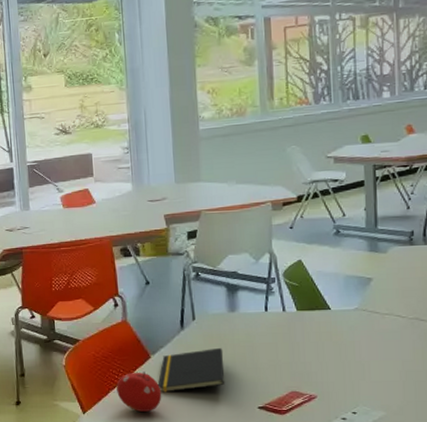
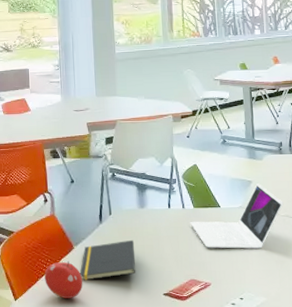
laptop: none [292,281,412,357] -> present [190,183,284,249]

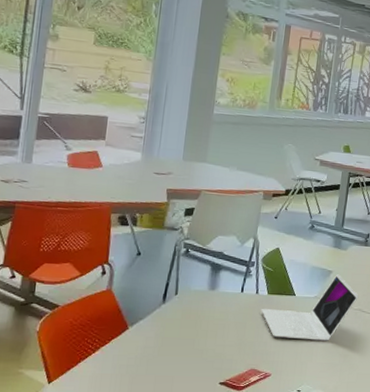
fruit: present [44,261,83,298] -> none [88,342,133,384]
notepad: present [79,239,135,281] -> none [130,323,198,365]

